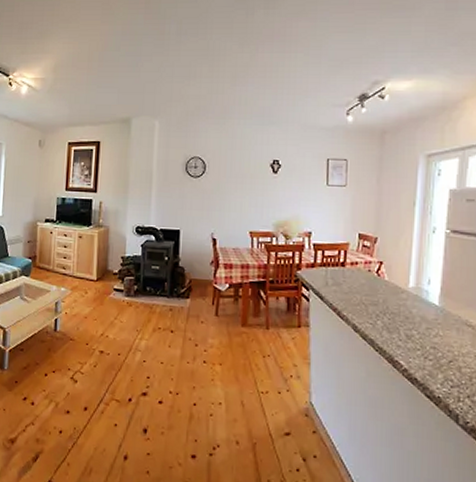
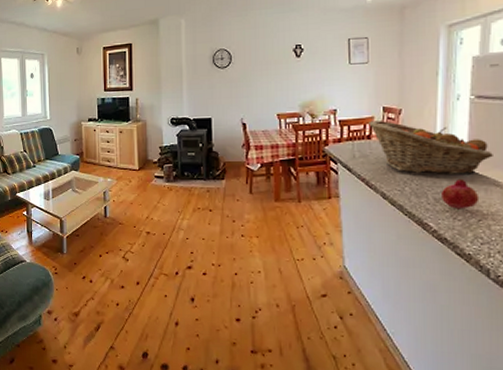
fruit basket: none [343,247,466,312] -> present [368,121,493,176]
fruit: none [413,315,451,350] -> present [442,179,480,211]

